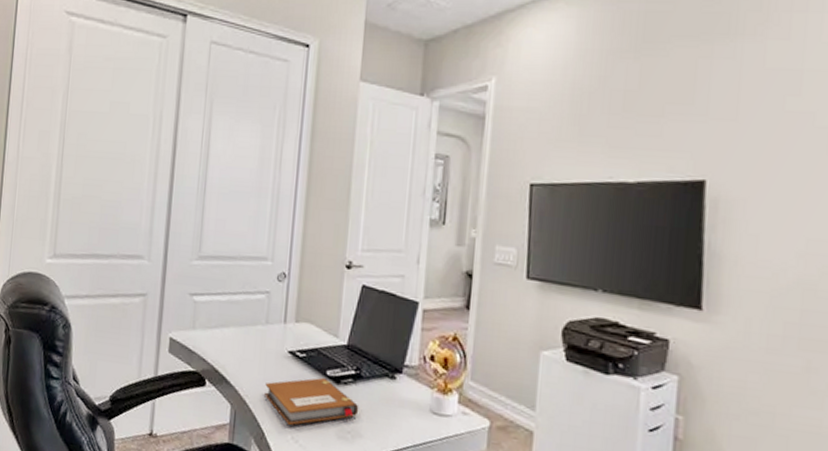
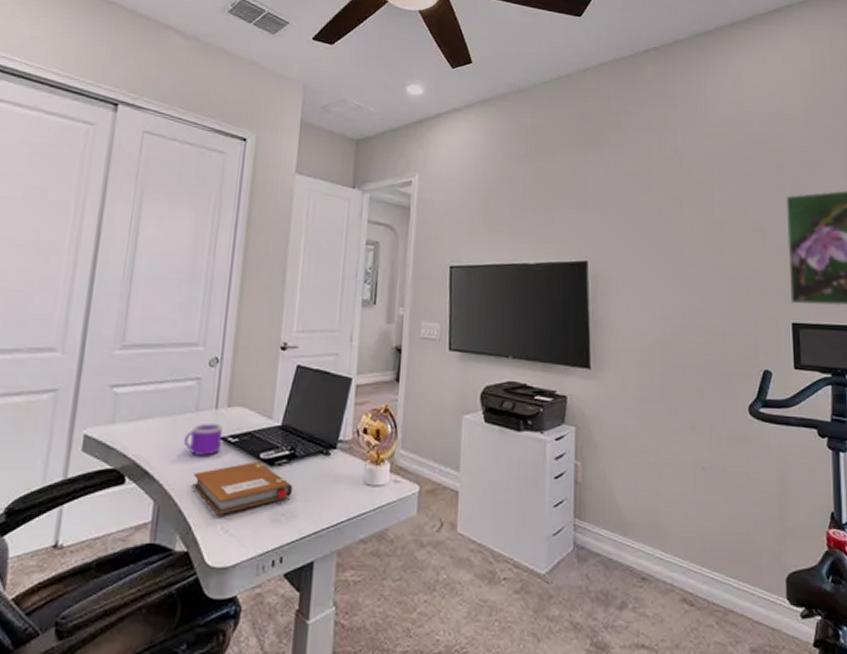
mug: none [255,335,292,369] -> present [183,422,224,457]

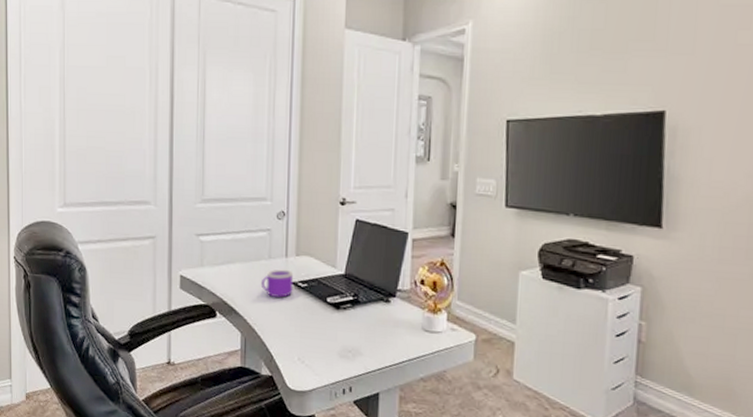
notebook: present [192,461,293,514] -> none [271,304,358,348]

